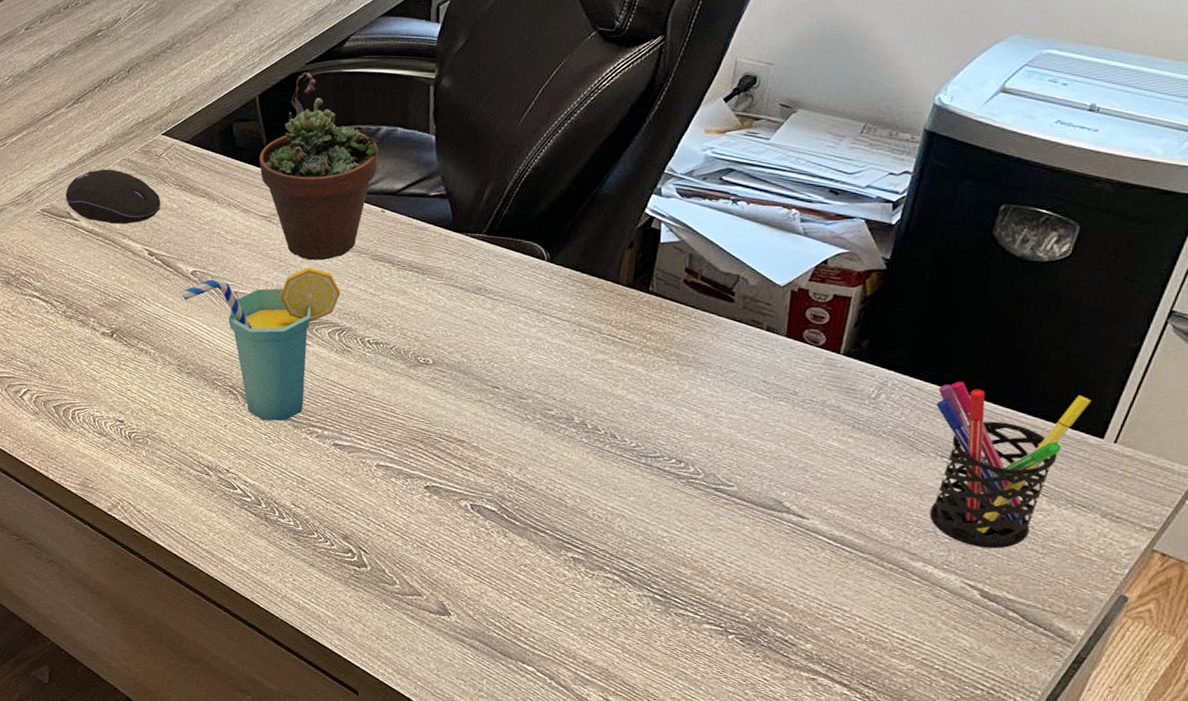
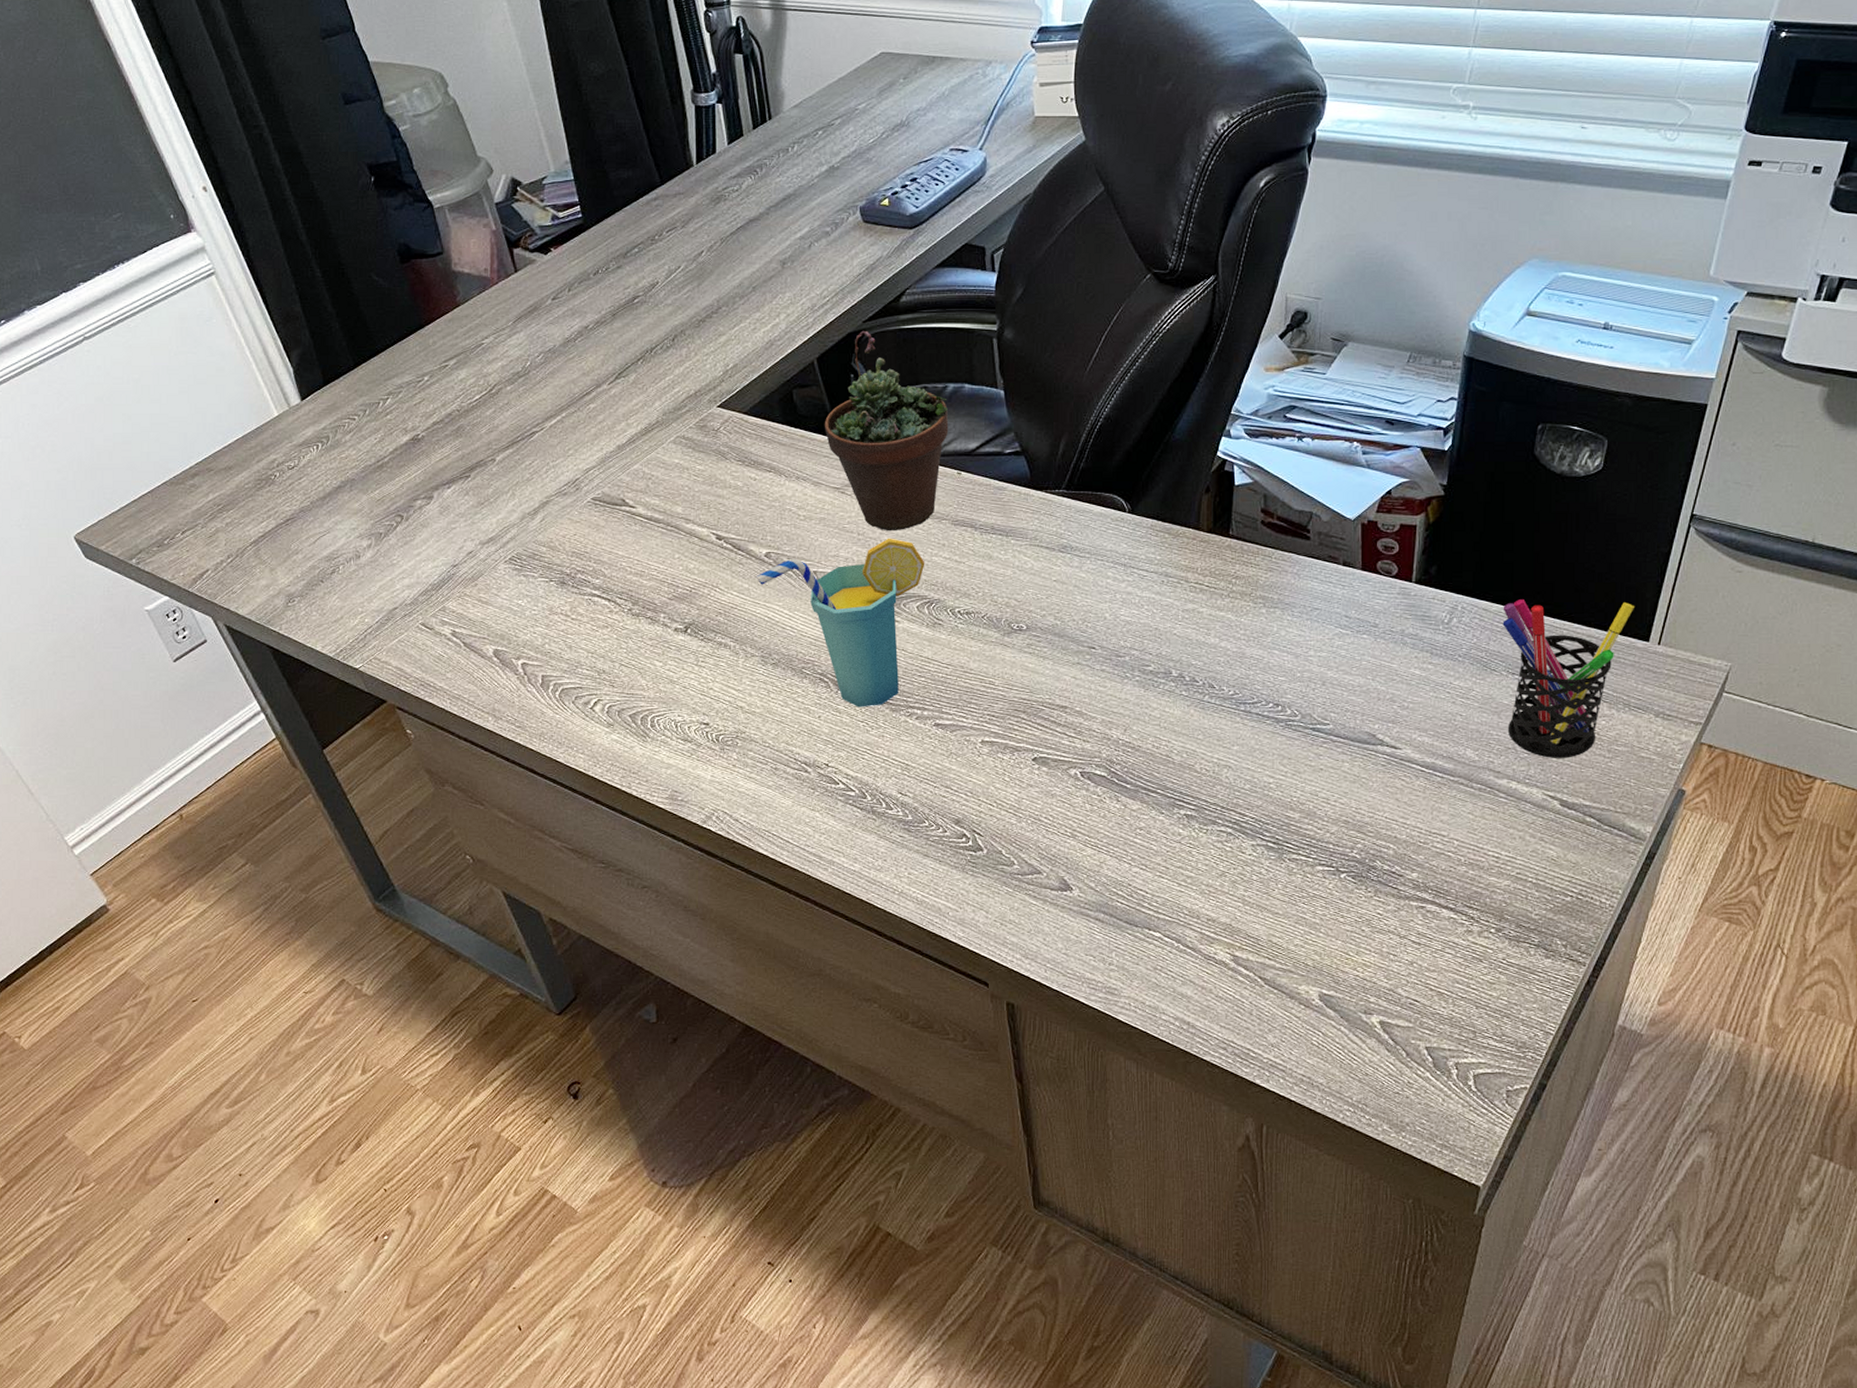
computer mouse: present [65,168,161,224] -> none [618,448,724,508]

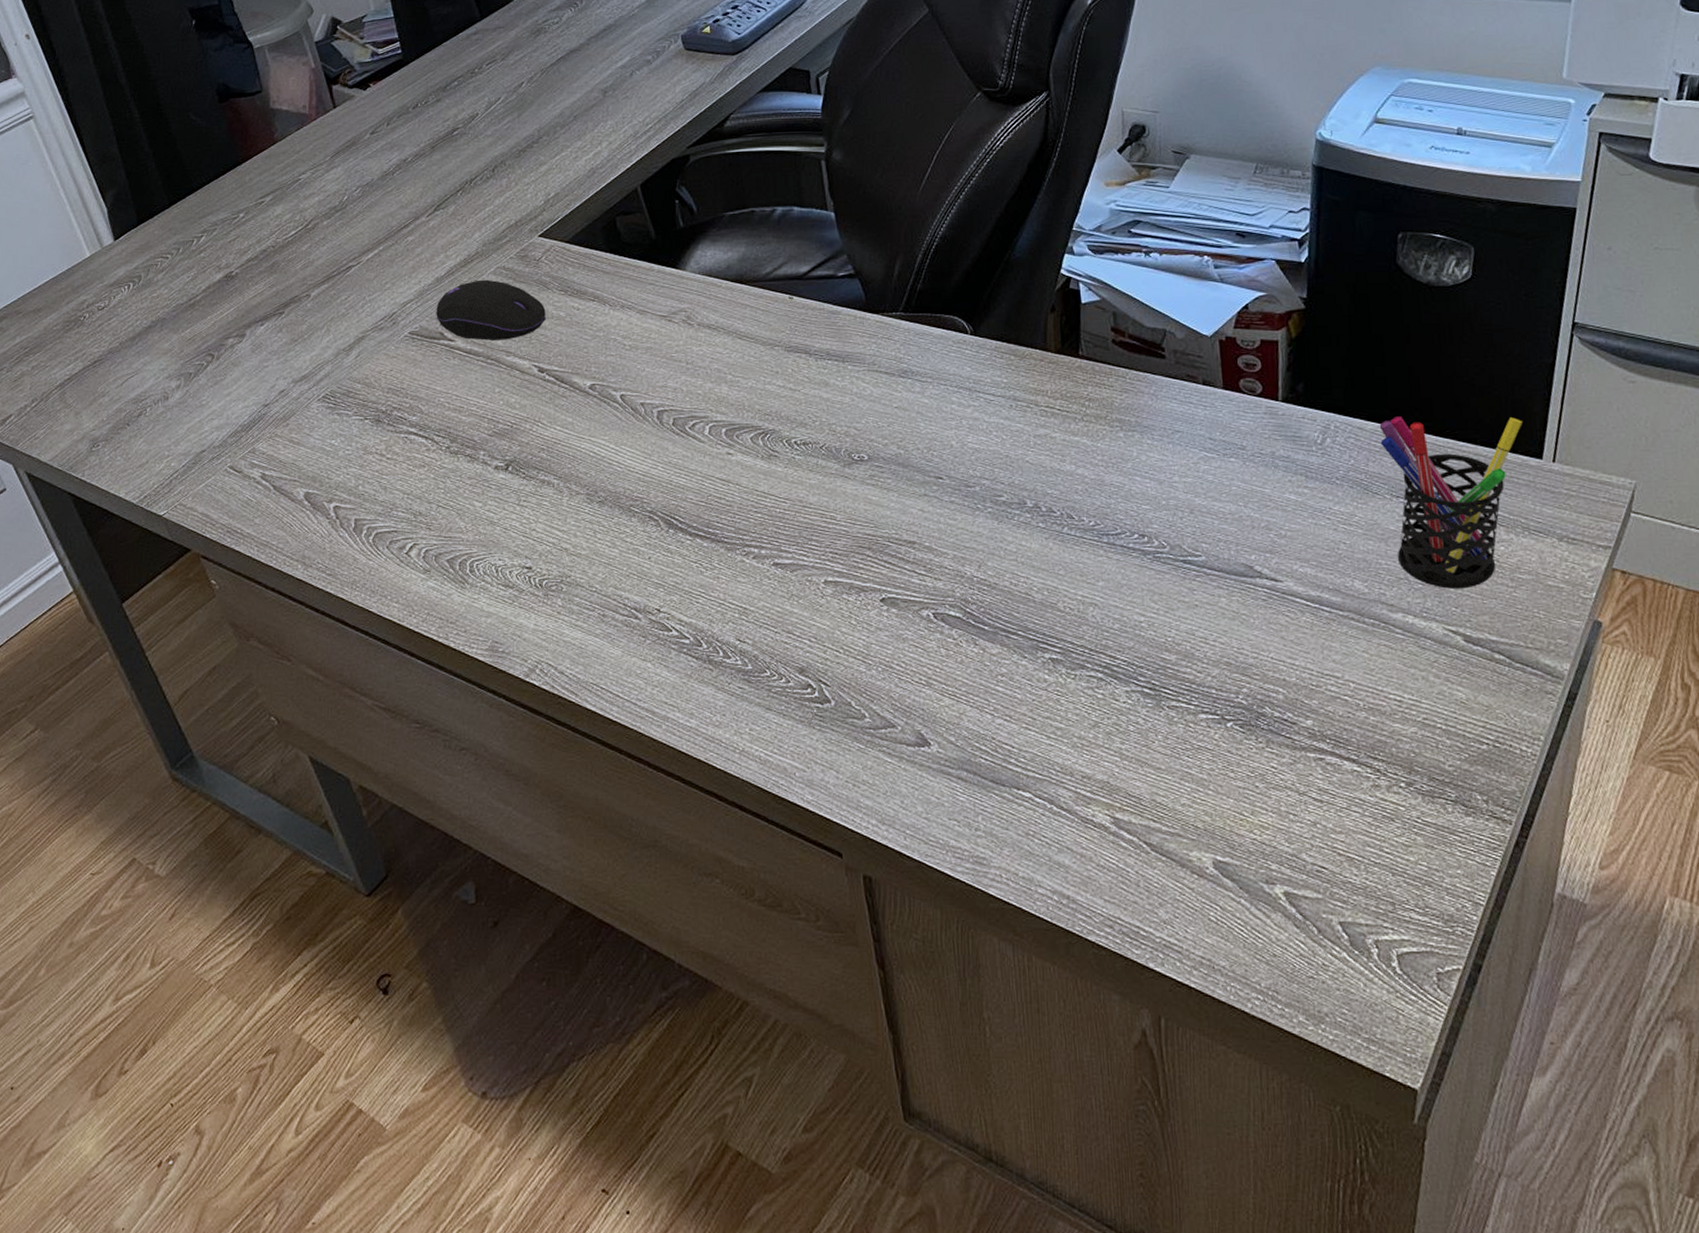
computer mouse: none [618,448,724,508] -> present [436,279,546,340]
cup: present [756,538,925,707] -> none [580,366,758,547]
succulent plant: present [824,331,949,532] -> none [649,157,778,360]

